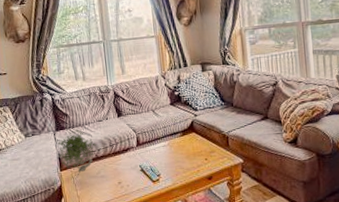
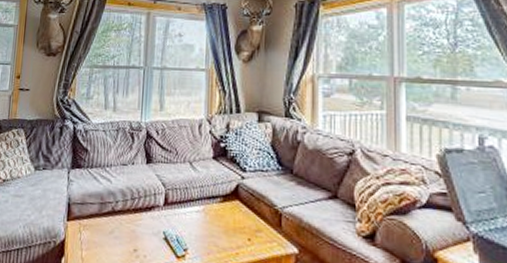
plant: present [57,129,96,182] -> none [68,170,115,238]

